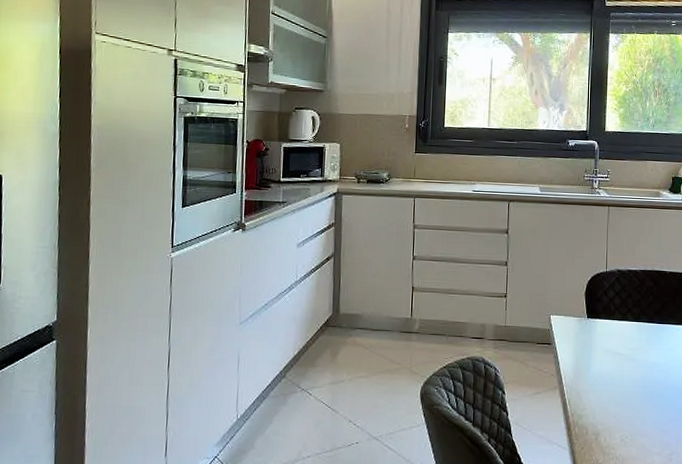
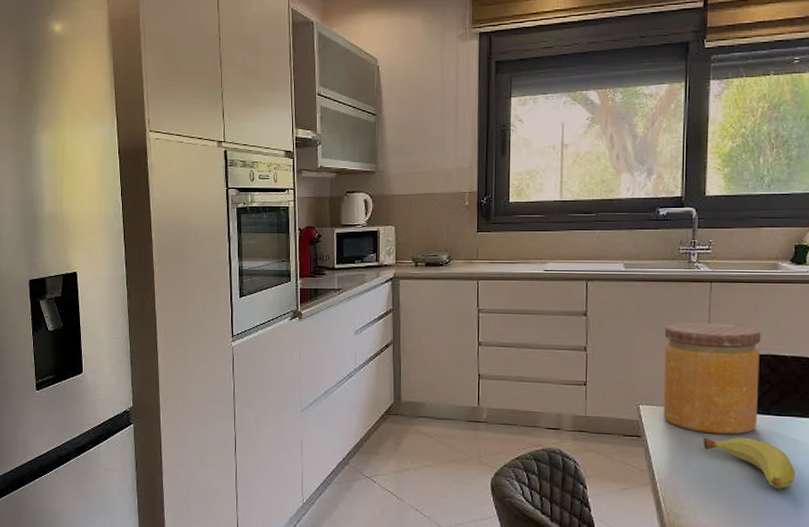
jar: none [569,241,647,341] -> present [663,322,761,435]
fruit: none [602,344,673,388] -> present [703,437,796,489]

